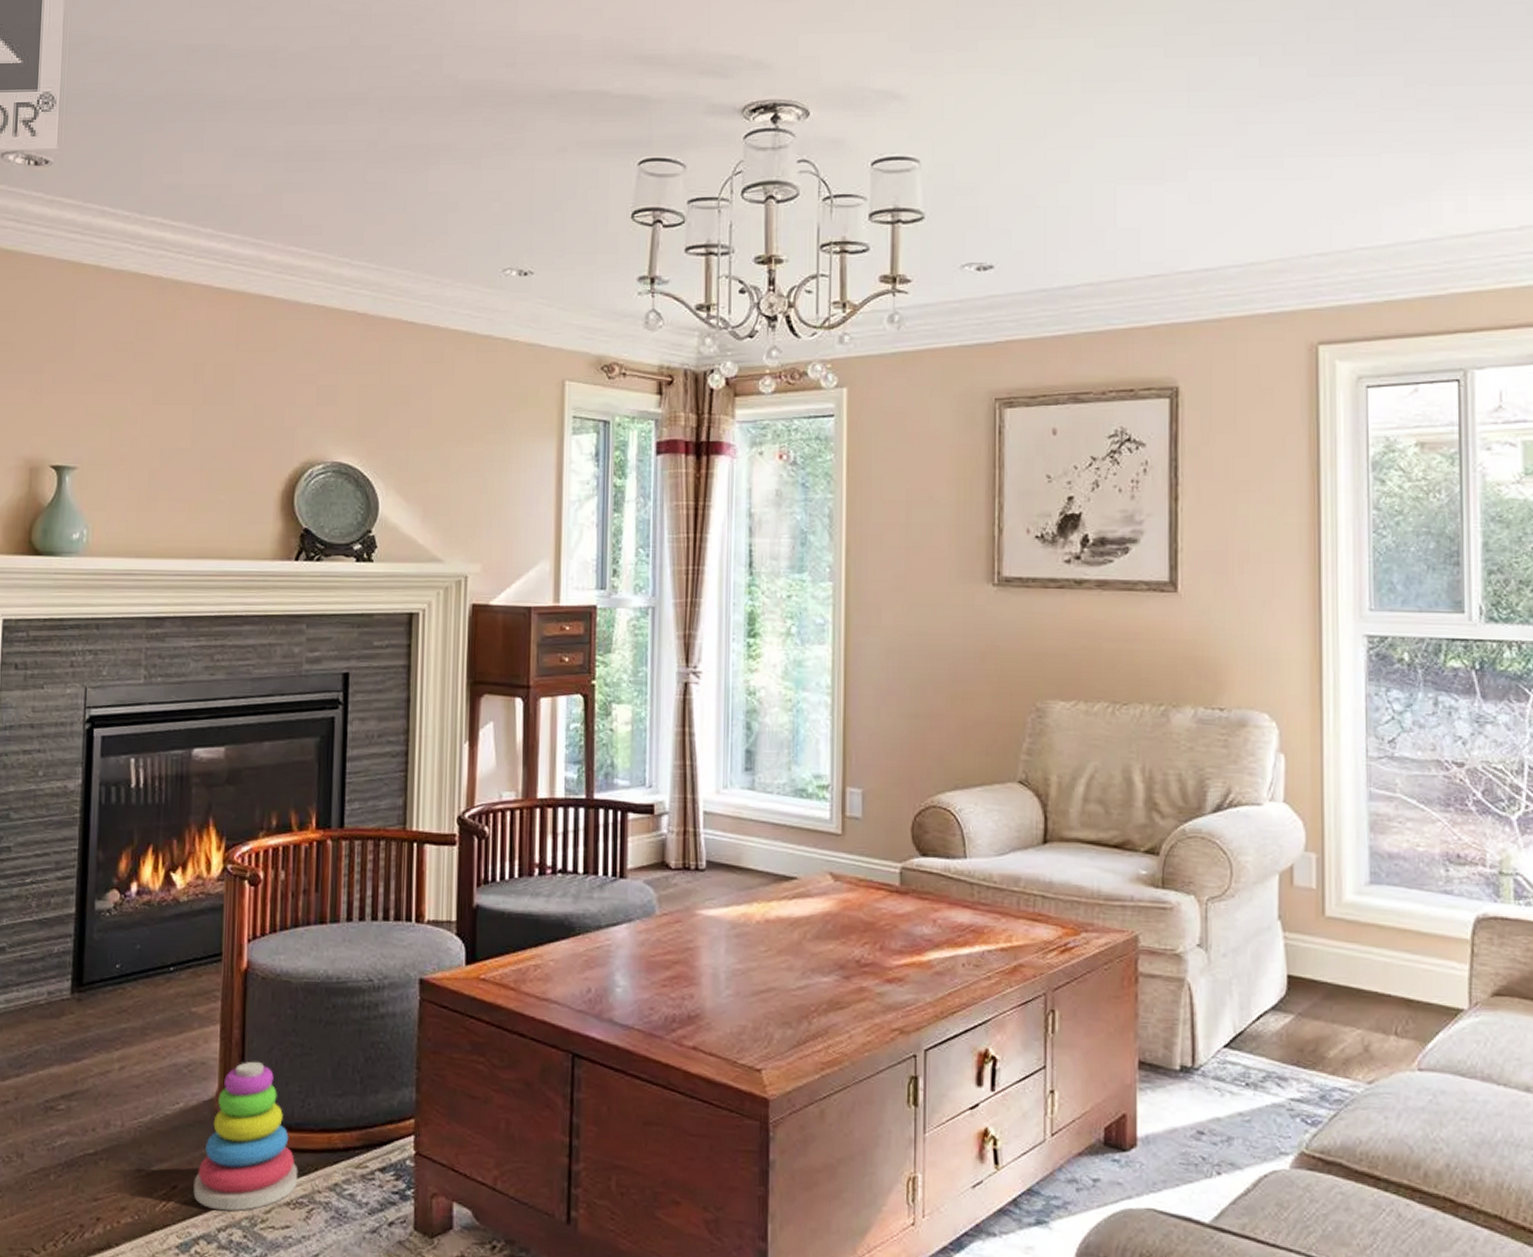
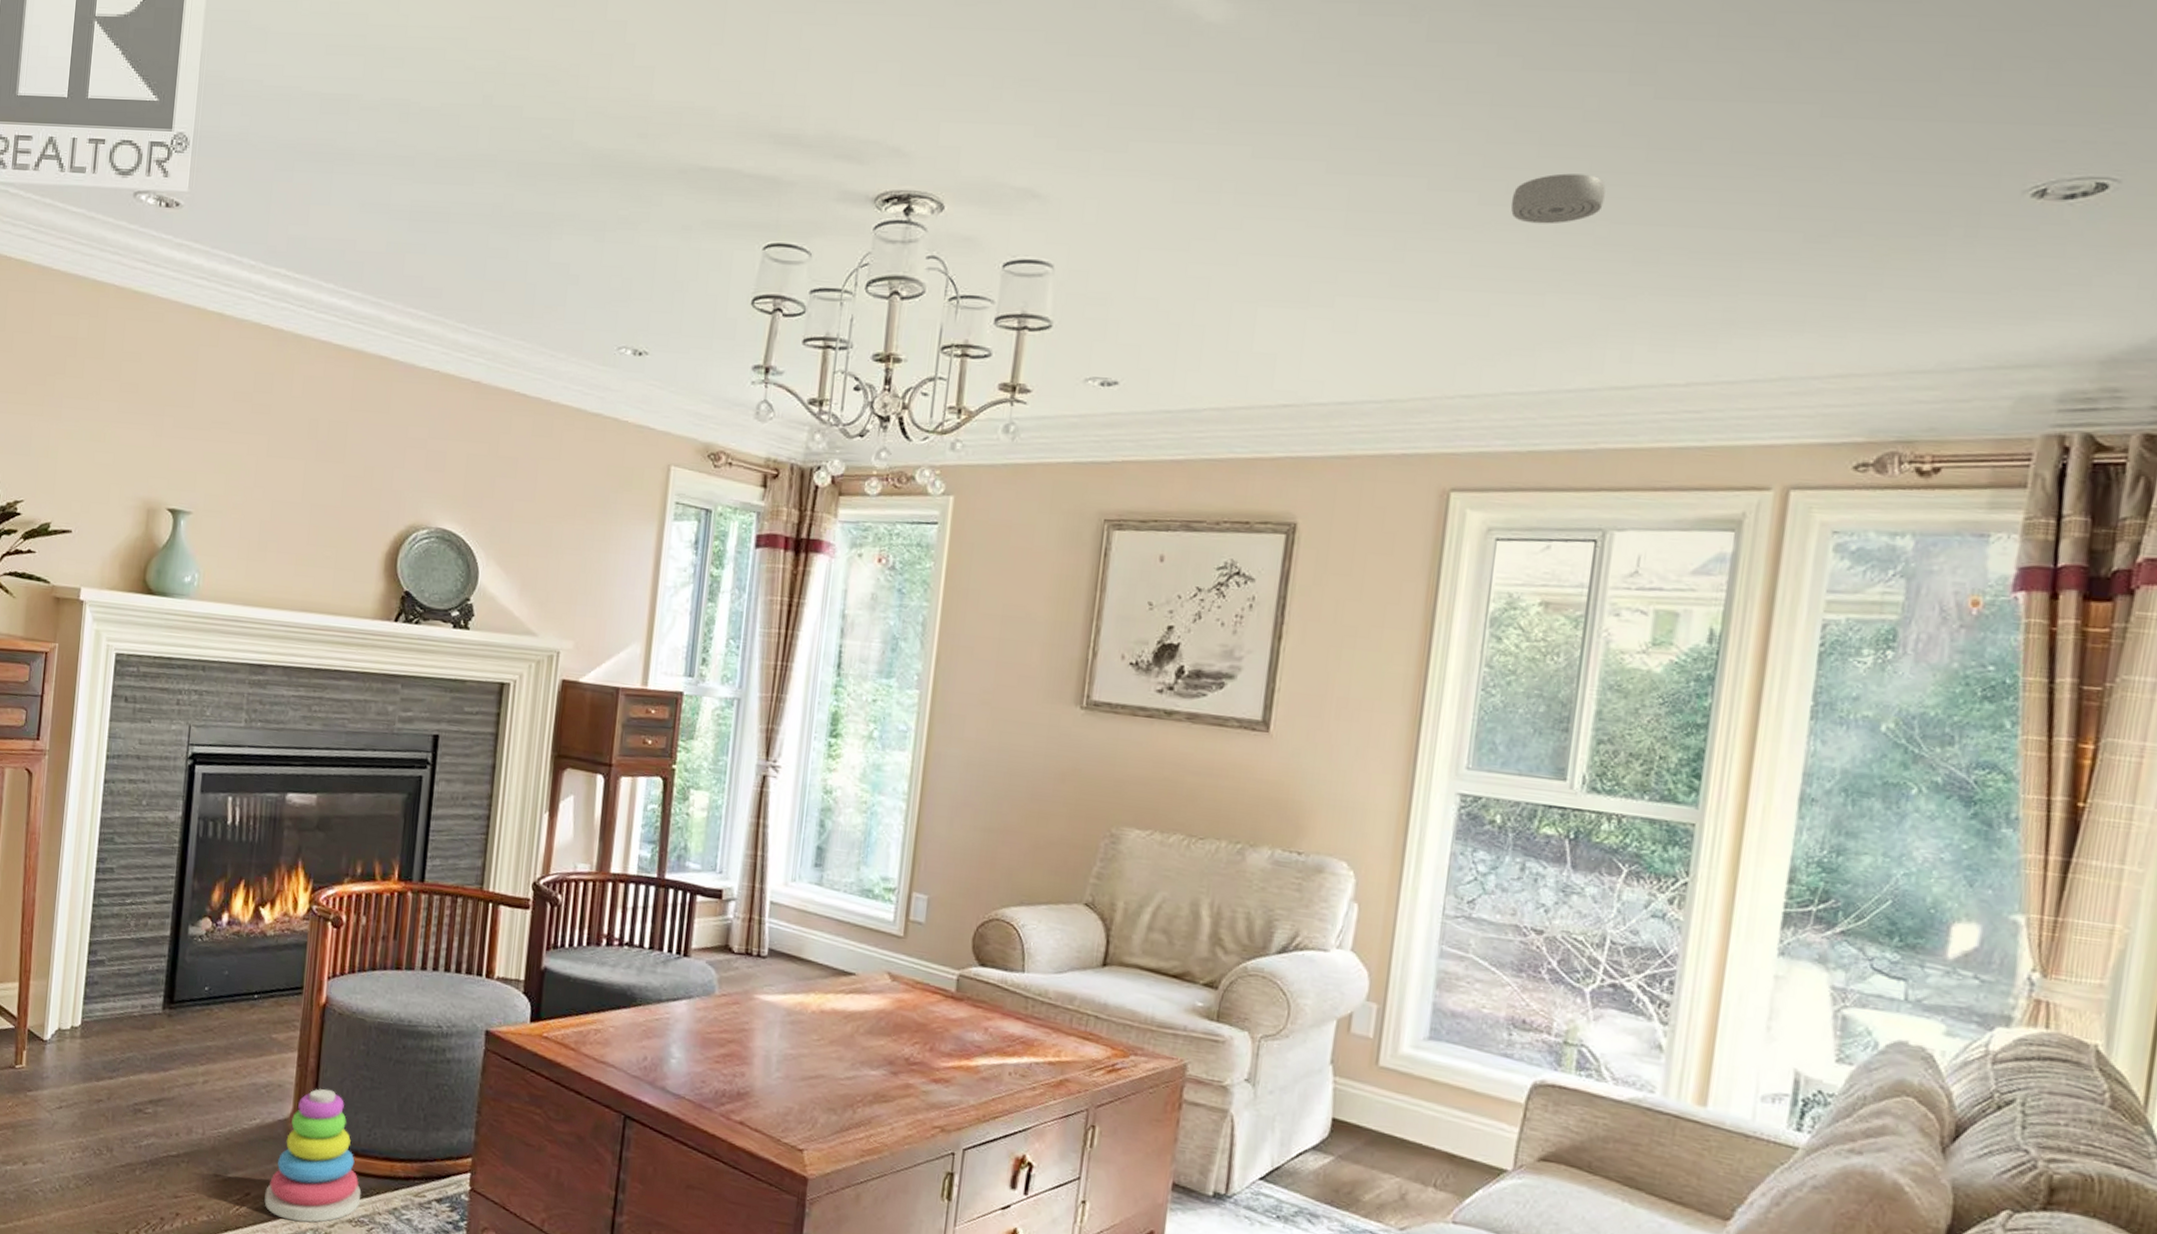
smoke detector: none [1337,43,1421,91] -> present [1510,173,1606,224]

